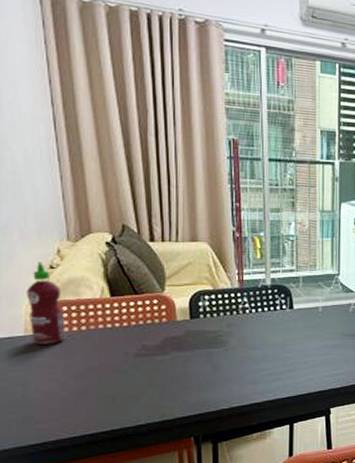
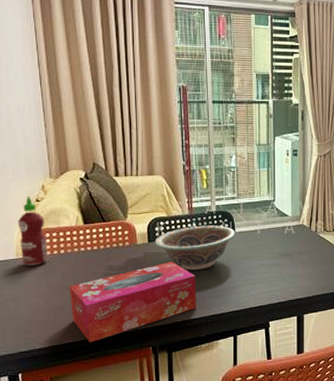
tissue box: none [92,340,247,434] -> present [69,261,197,343]
decorative bowl: none [198,300,294,351] -> present [154,225,236,270]

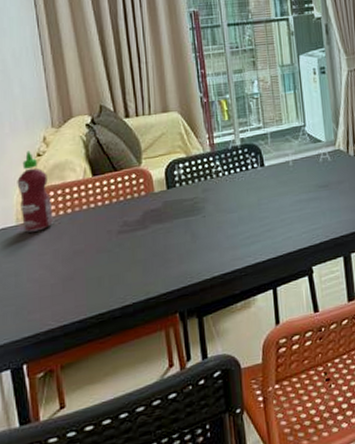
tissue box: present [69,261,197,343] -> none [79,208,227,317]
decorative bowl: present [154,225,236,270] -> none [174,160,266,216]

